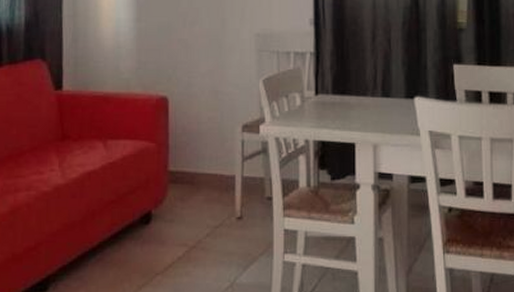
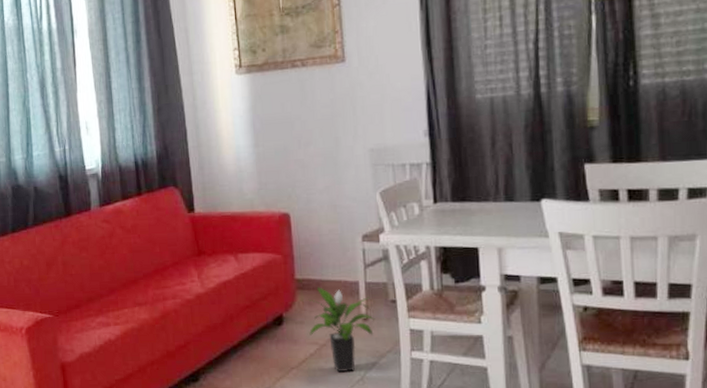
potted plant: none [179,180,250,279] -> present [308,287,375,373]

